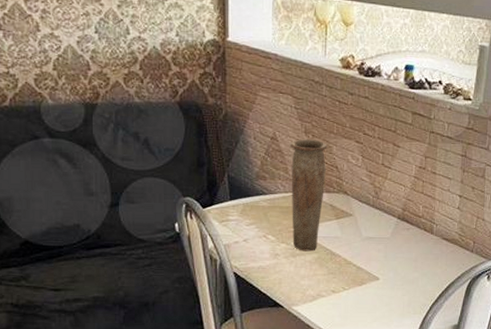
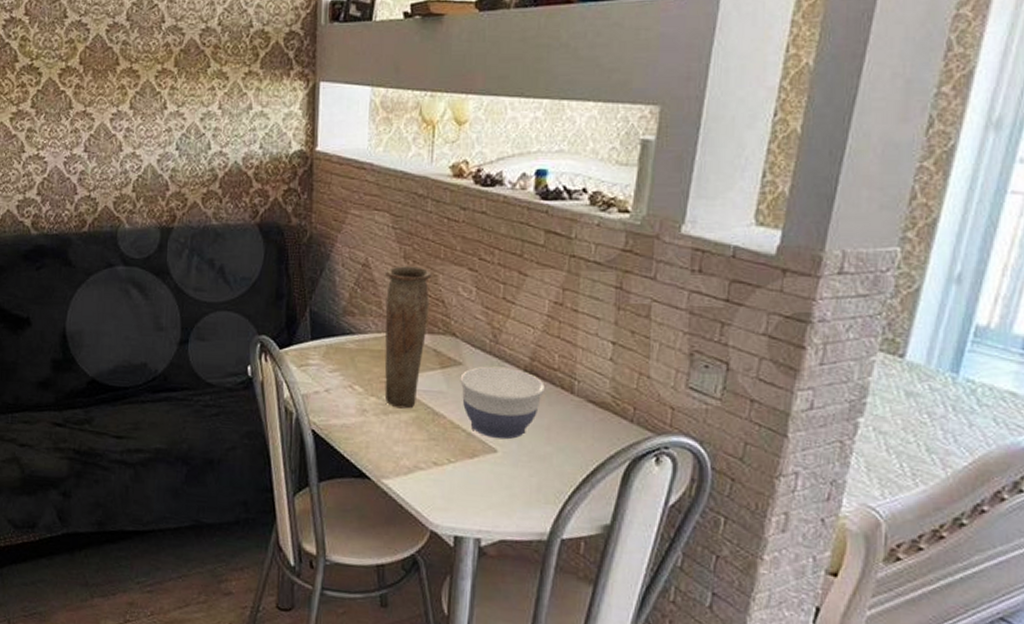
bowl: none [351,216,413,270] -> present [460,366,545,440]

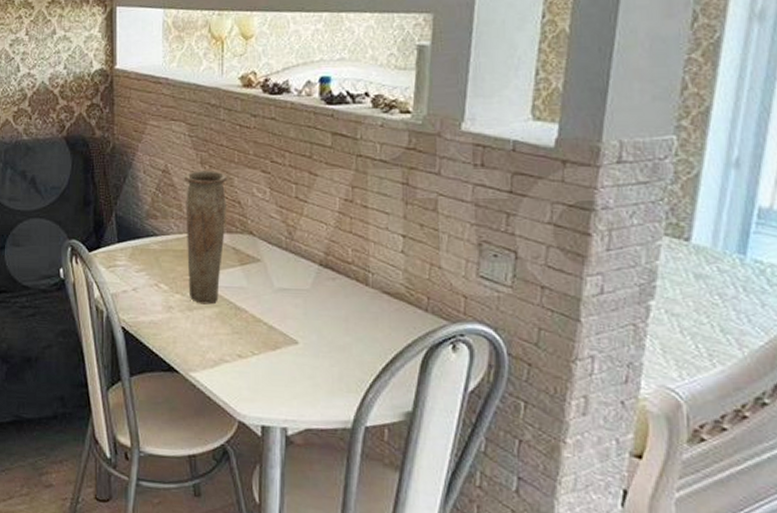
bowl: present [460,366,545,440] -> none [259,262,340,331]

